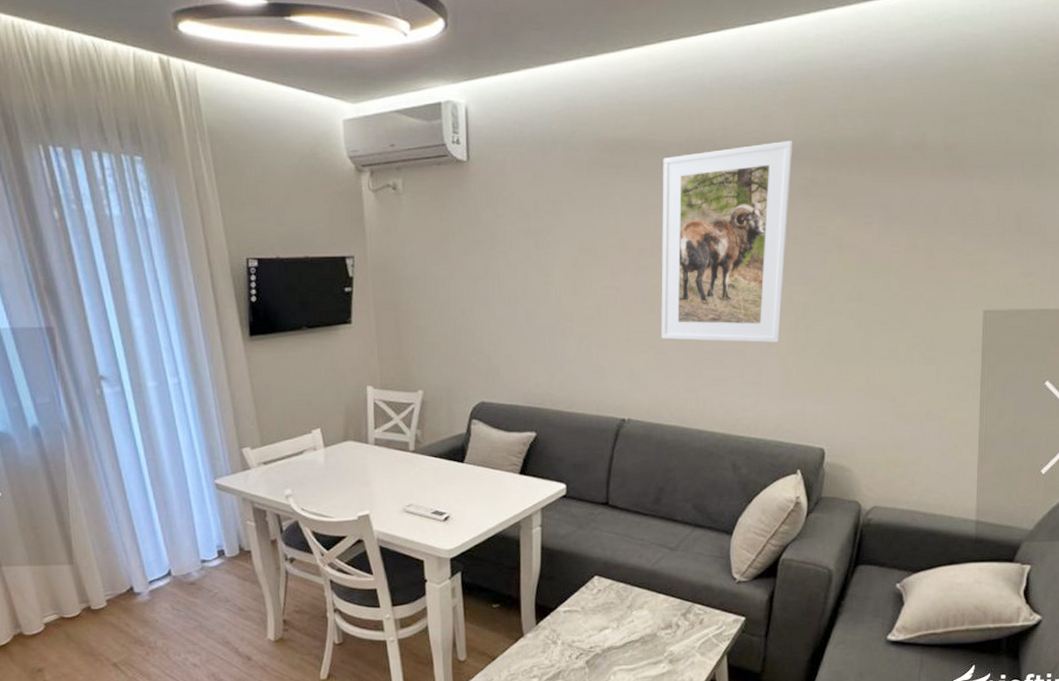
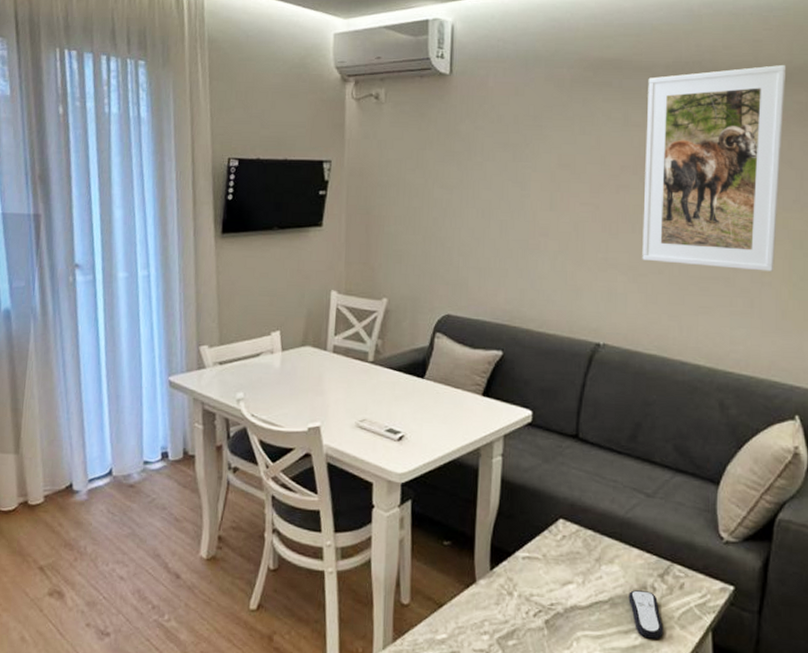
remote control: none [657,628,687,666] -> present [628,590,664,639]

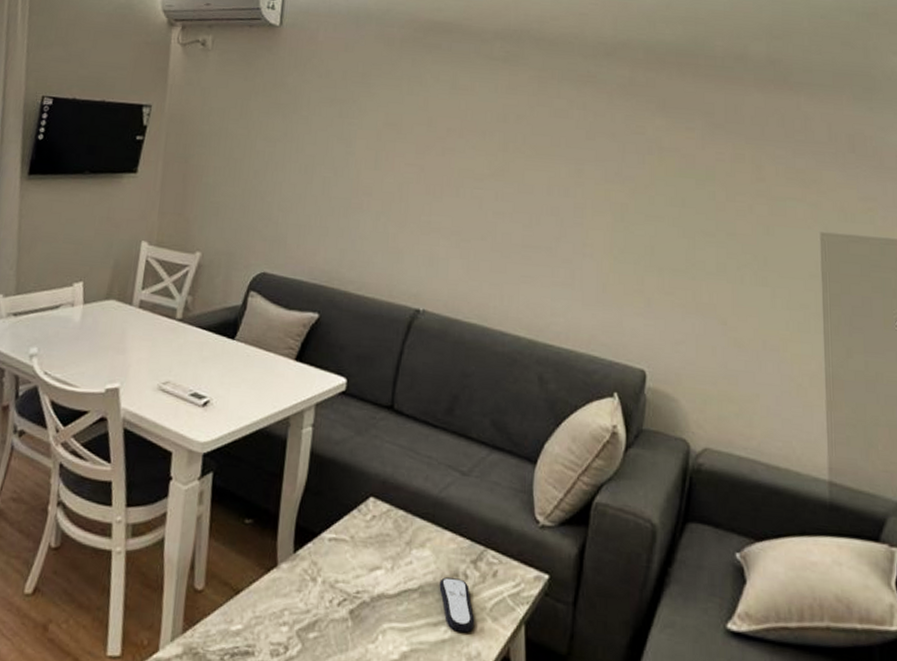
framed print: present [642,64,787,272] -> none [465,38,611,243]

